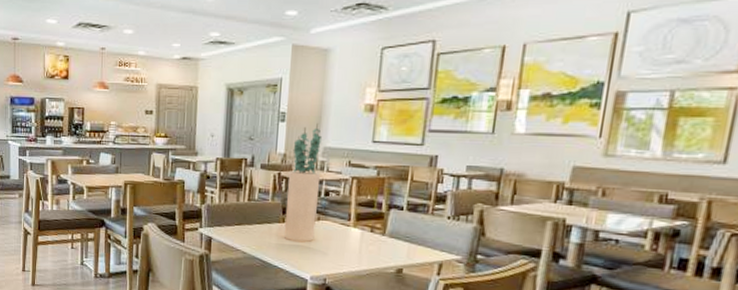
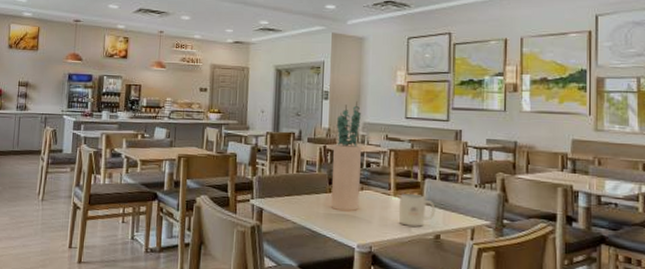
mug: none [357,225,400,260] -> present [398,194,436,227]

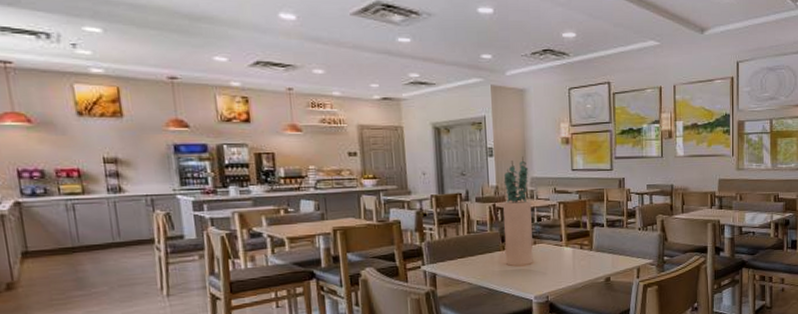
mug: present [398,194,436,227] -> none [571,243,605,273]

